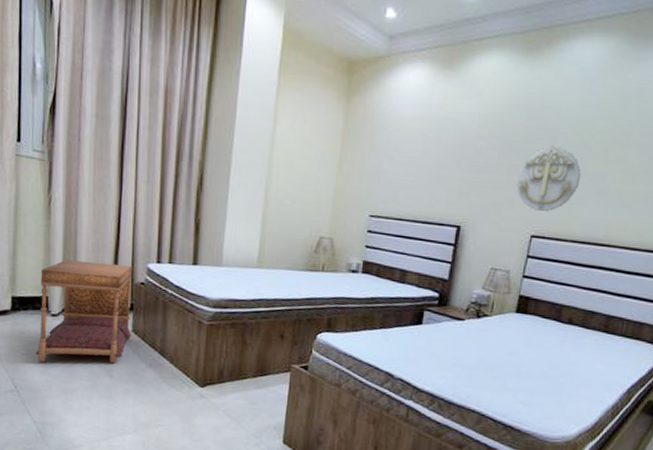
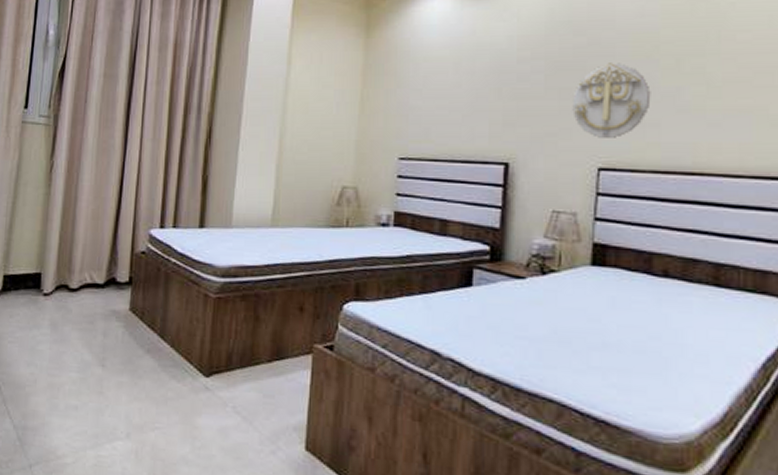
canopy bed: present [35,259,133,364] -> none [22,230,133,351]

